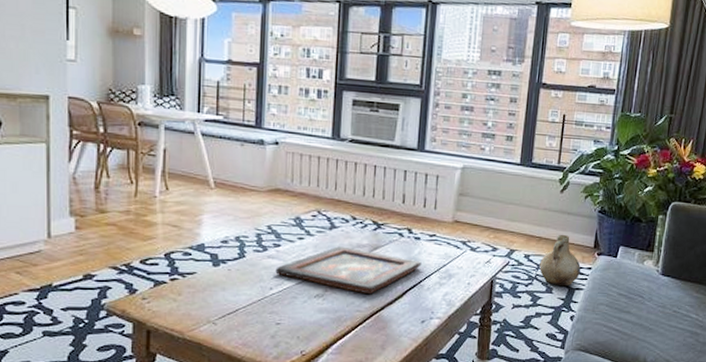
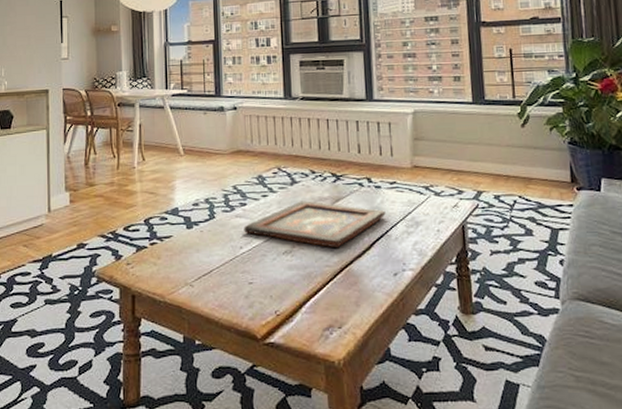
ceramic jug: present [539,234,581,287] -> none [512,170,561,227]

